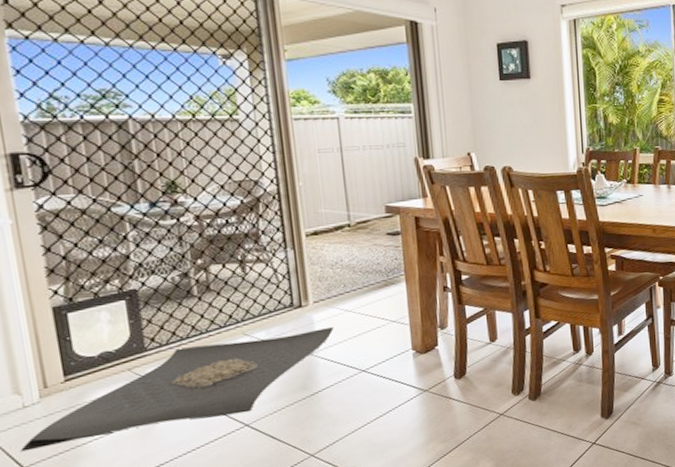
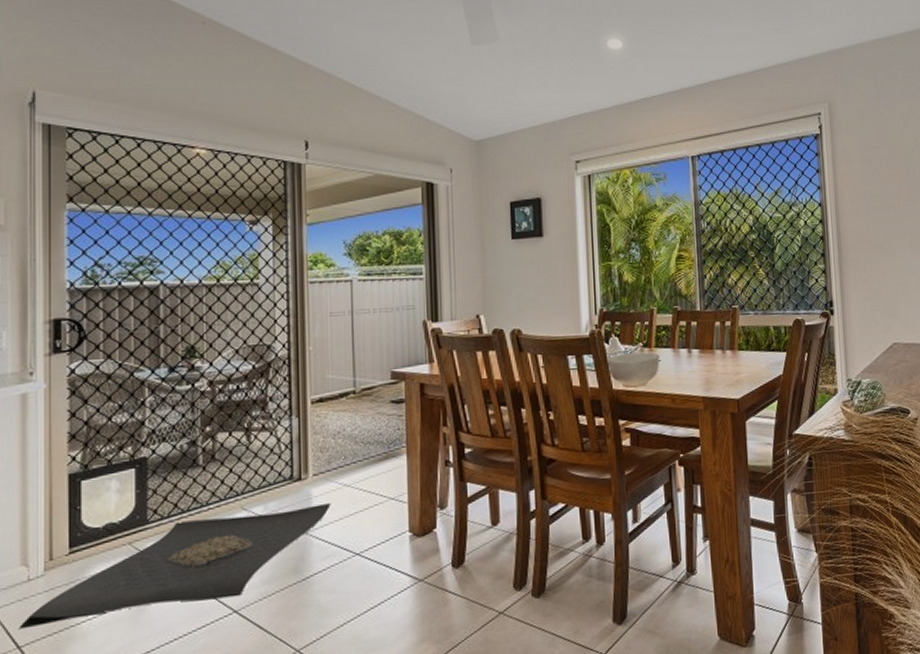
bowl: none [594,188,643,220] -> present [607,352,660,388]

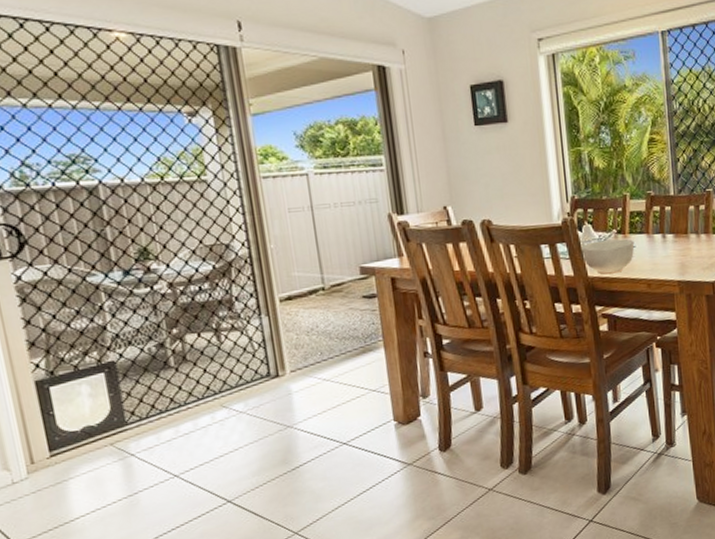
doormat: present [19,502,331,630] -> none [12,396,312,529]

